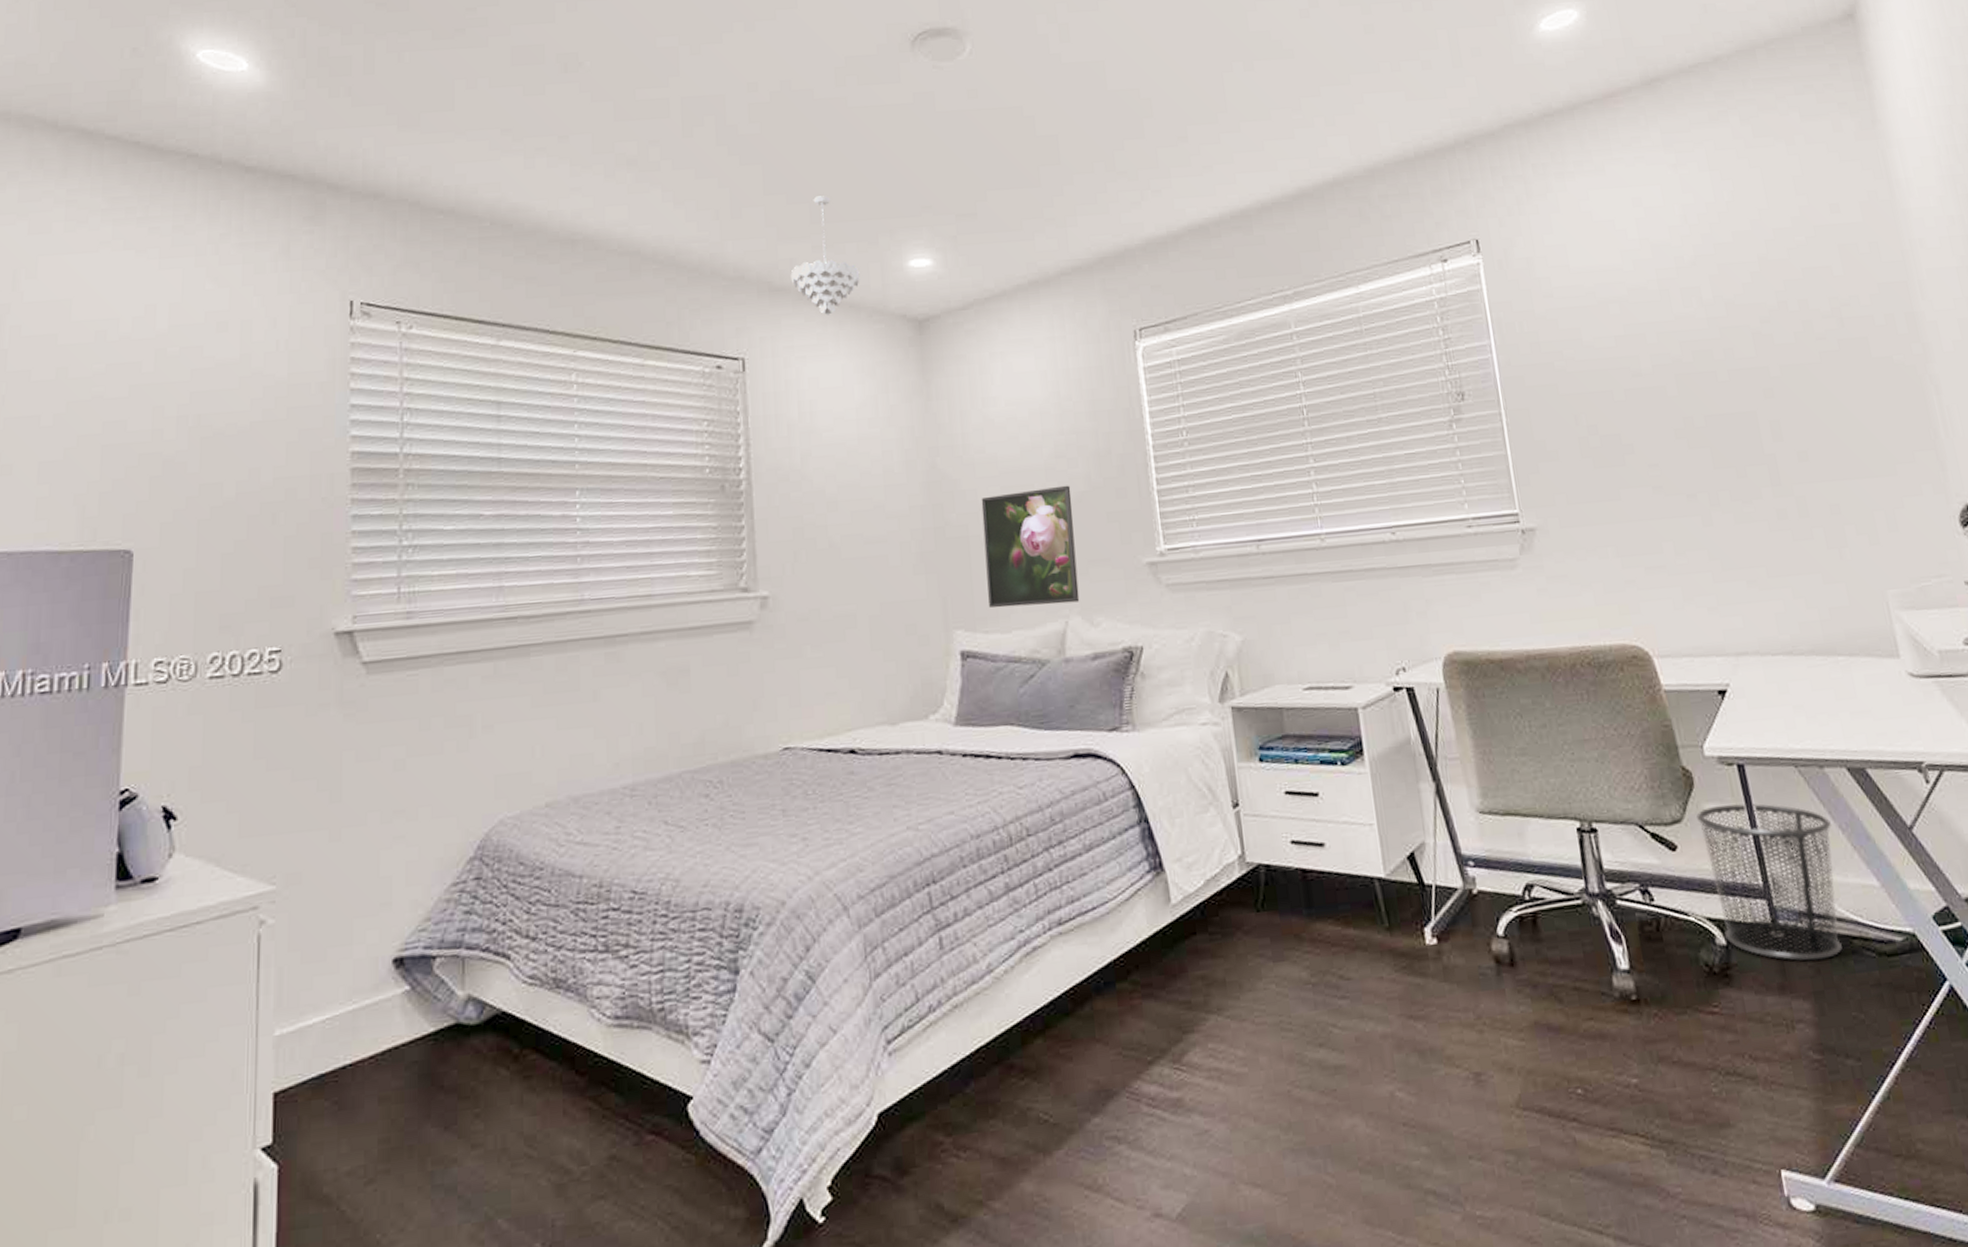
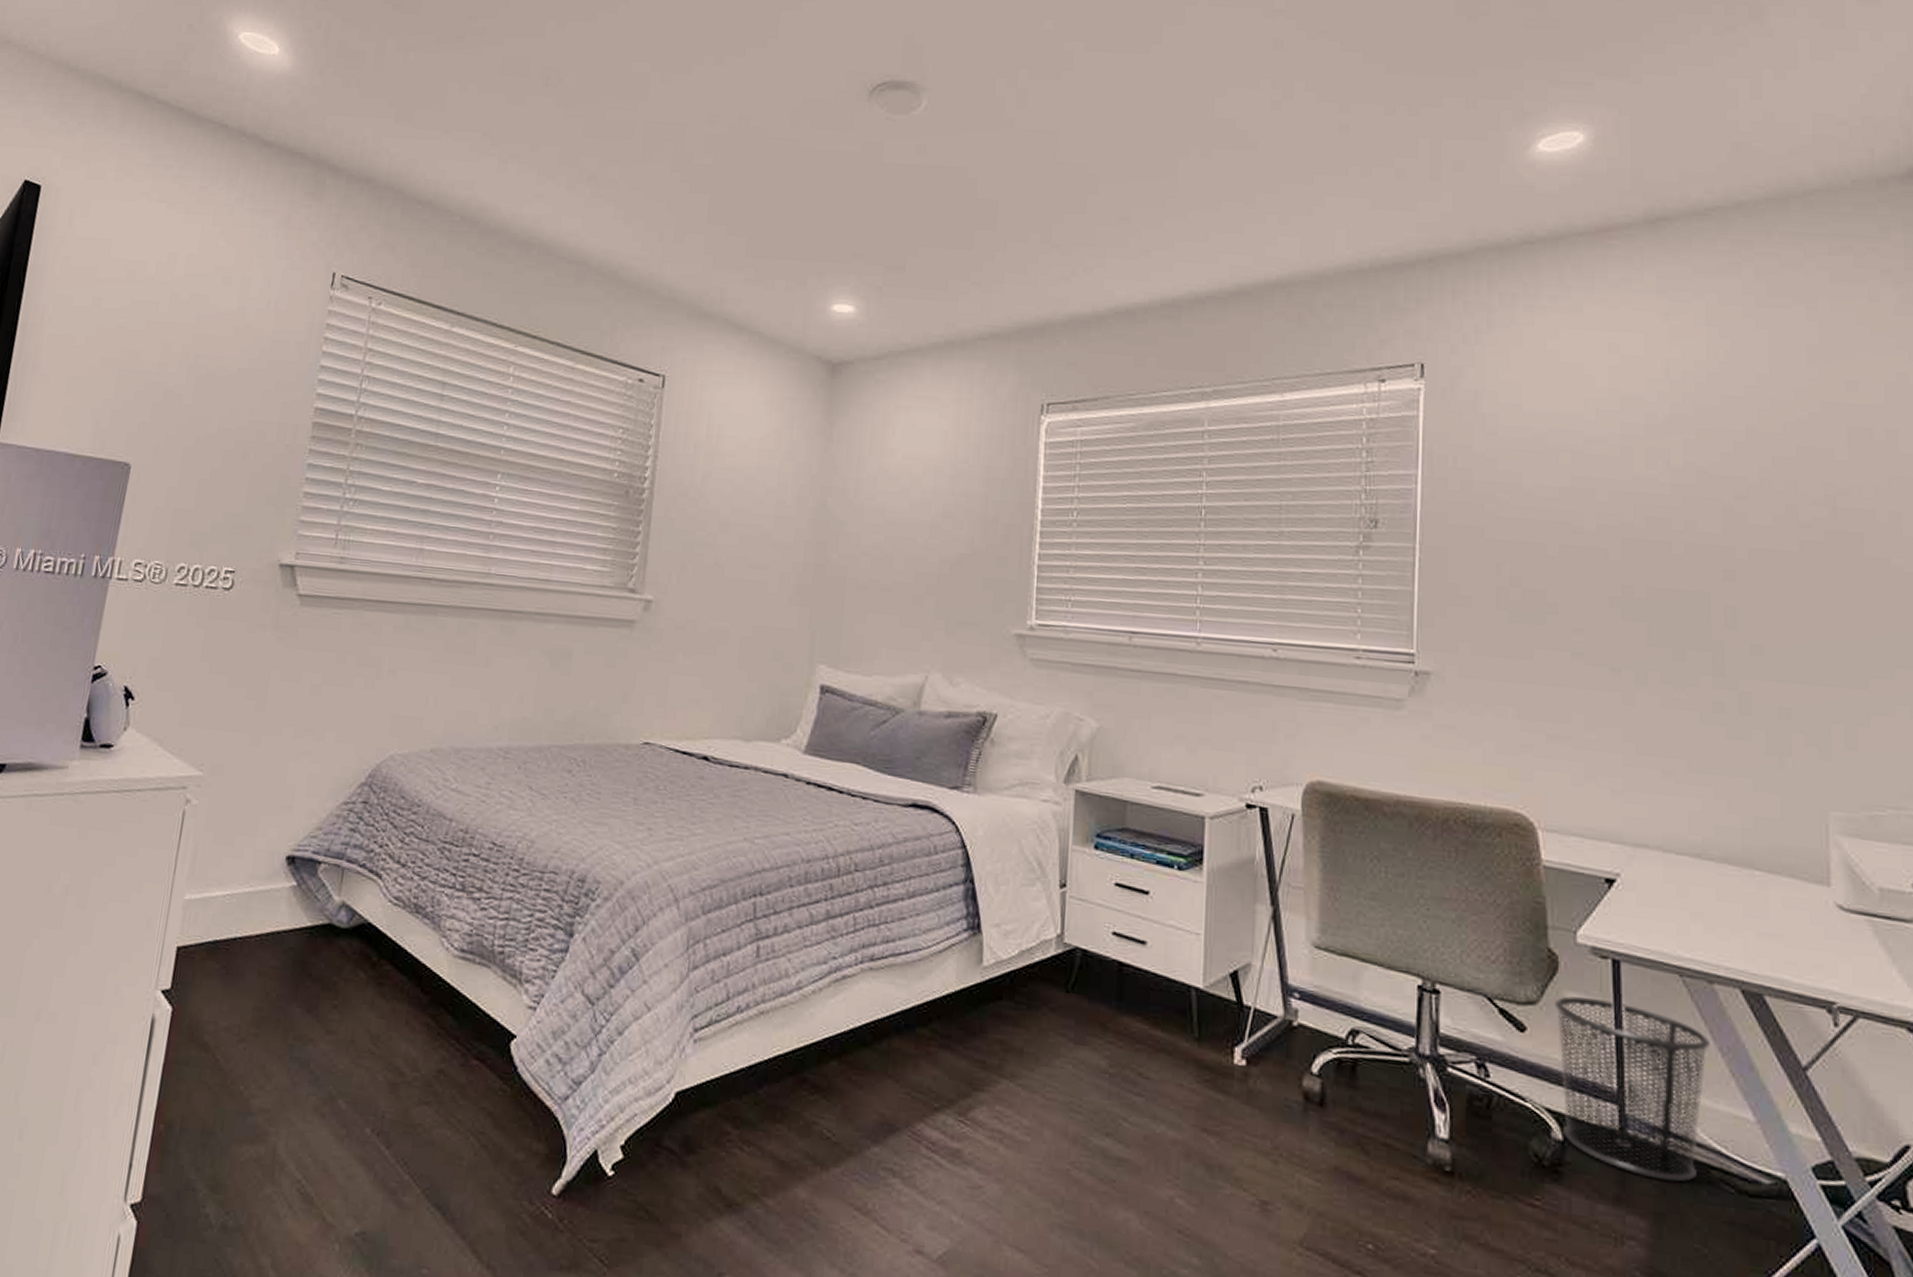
pendant light: present [790,196,860,315] -> none [719,231,785,346]
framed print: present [981,485,1080,608] -> none [855,543,953,660]

